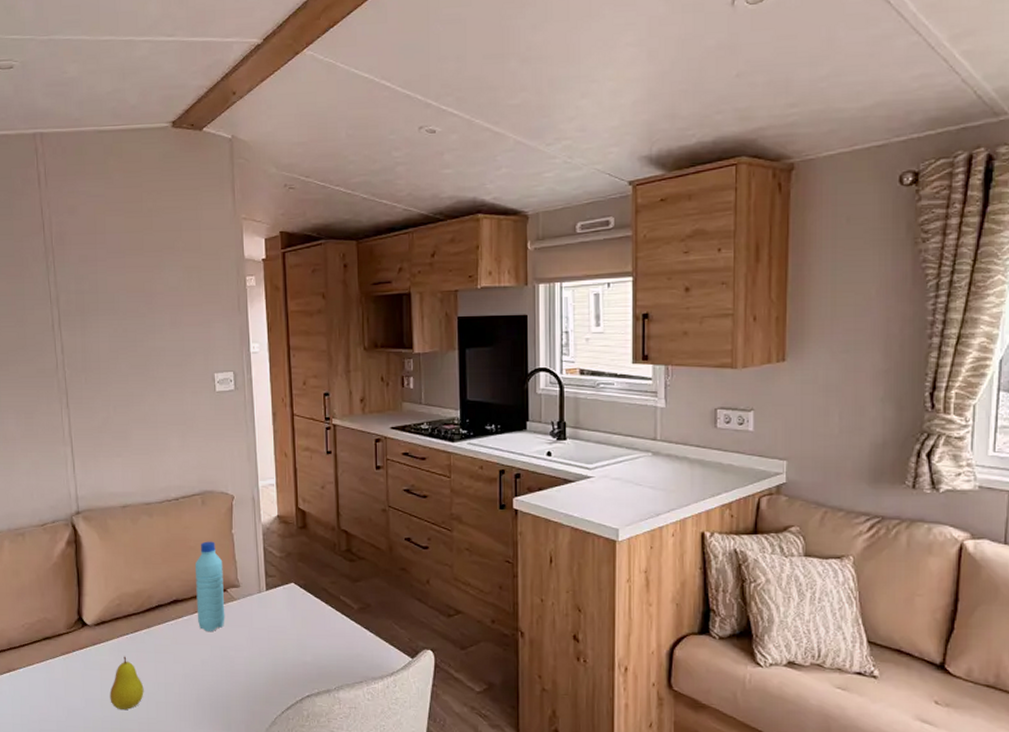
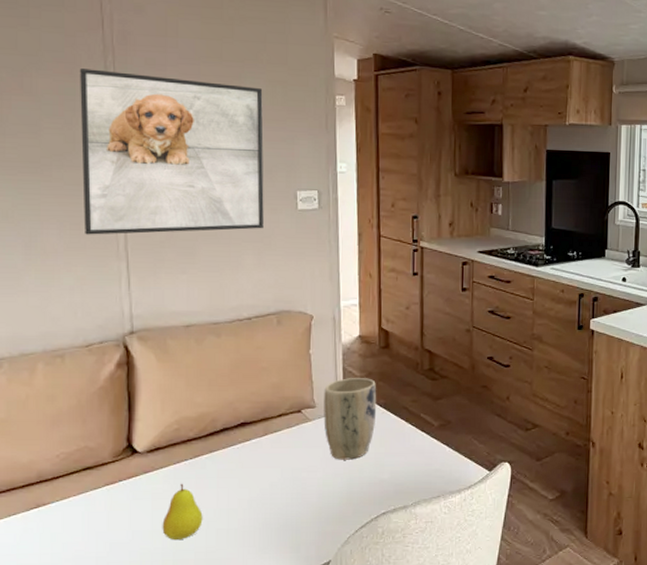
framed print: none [26,270,186,423] -> present [79,68,264,235]
water bottle: present [194,541,225,631] -> none [266,362,299,453]
plant pot: none [247,558,297,640] -> present [323,378,377,460]

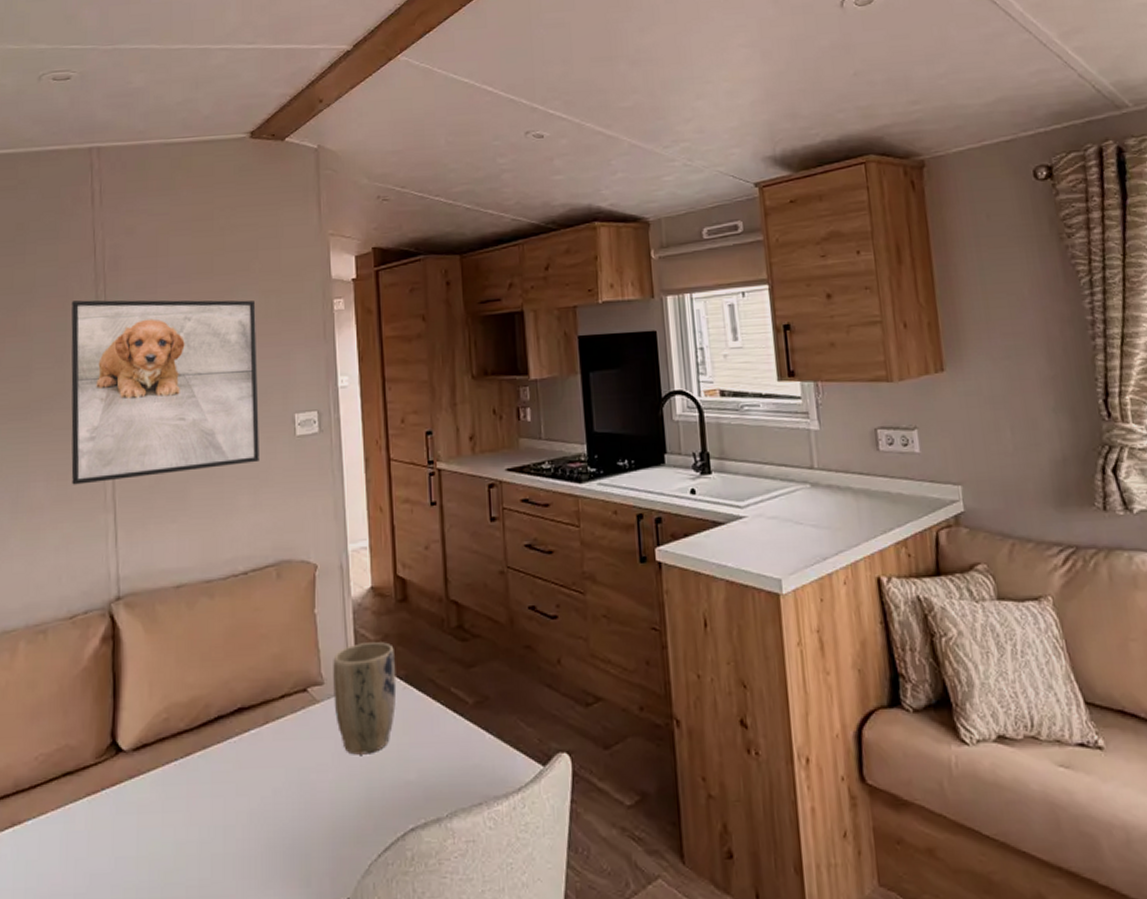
fruit: present [162,483,203,541] -> none [149,791,195,870]

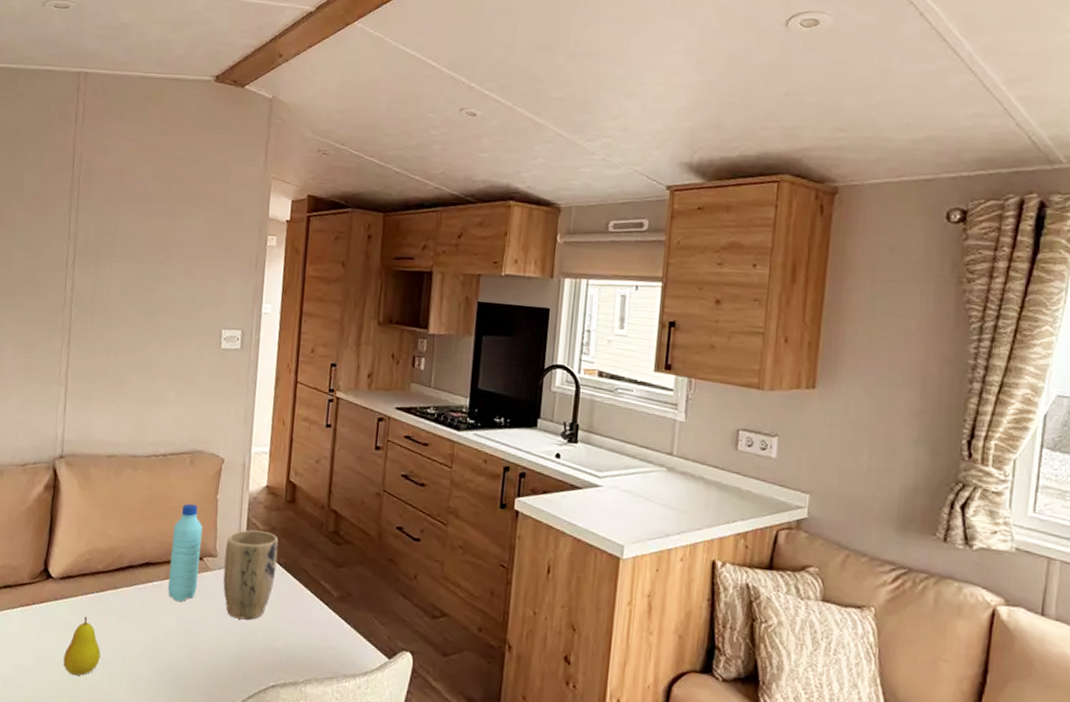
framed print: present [71,300,259,485] -> none [35,204,202,366]
fruit: none [149,791,195,870] -> present [63,616,101,676]
water bottle: none [266,625,305,748] -> present [168,503,203,602]

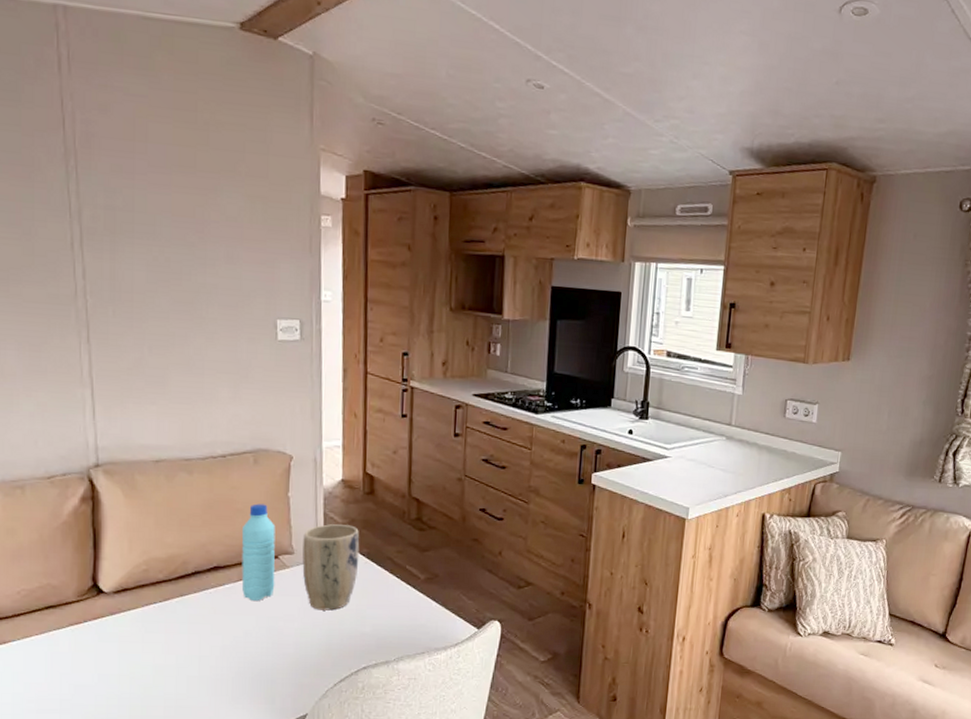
fruit: present [63,616,101,676] -> none [129,627,173,686]

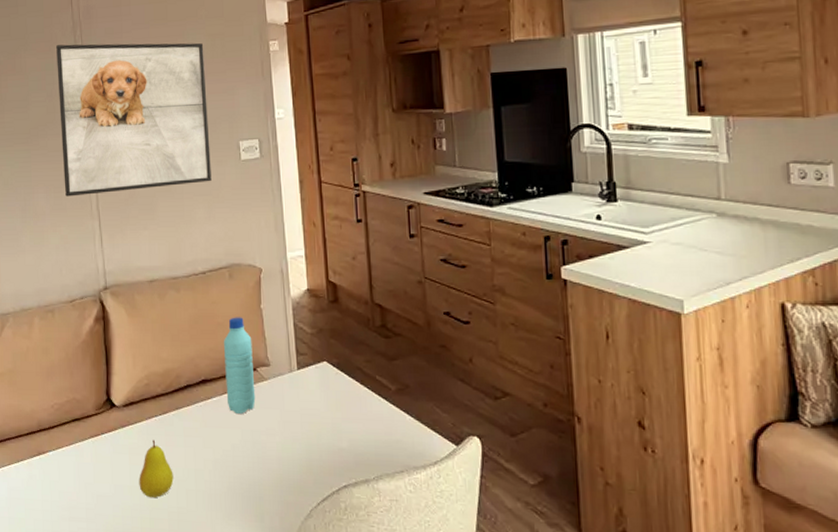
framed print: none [38,173,241,360] -> present [55,43,212,197]
fruit: none [129,627,173,686] -> present [139,439,174,498]
plant pot: present [302,524,360,611] -> none [277,335,330,424]

